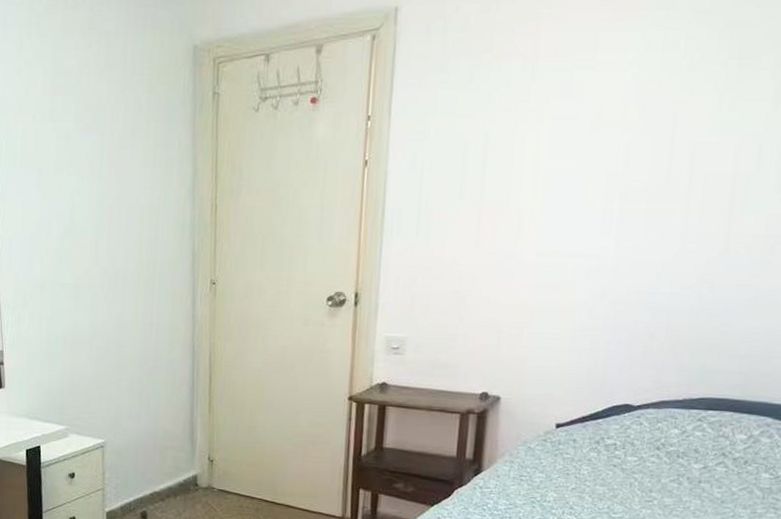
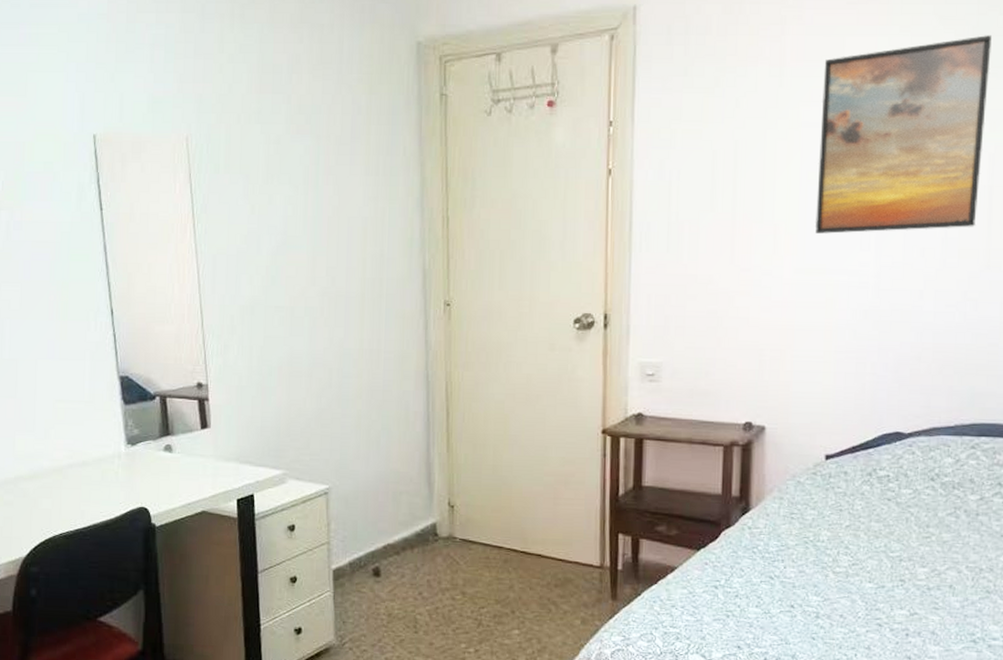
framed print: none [559,28,746,220] -> present [815,35,991,234]

